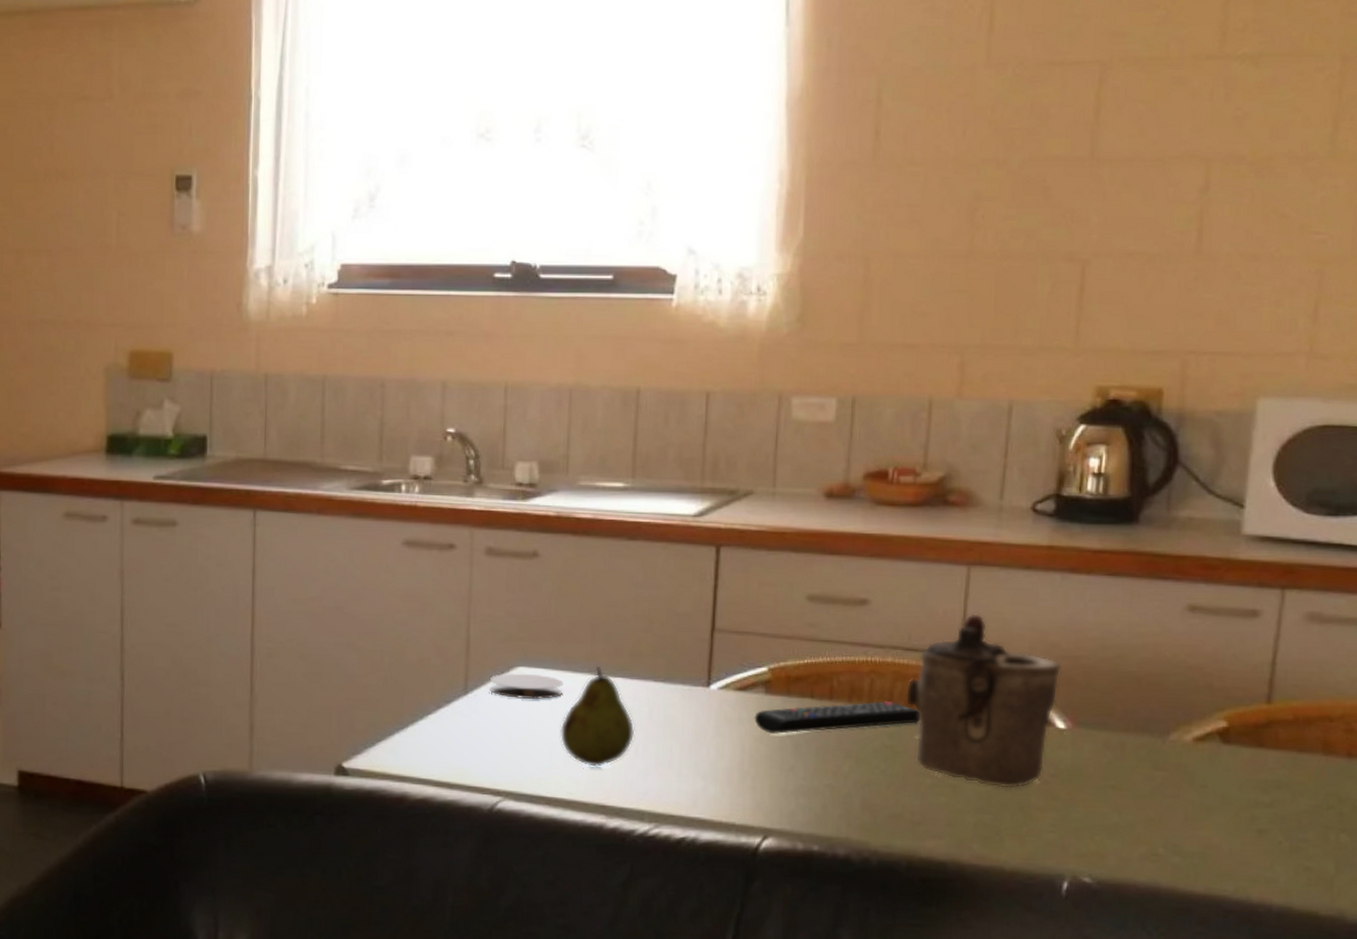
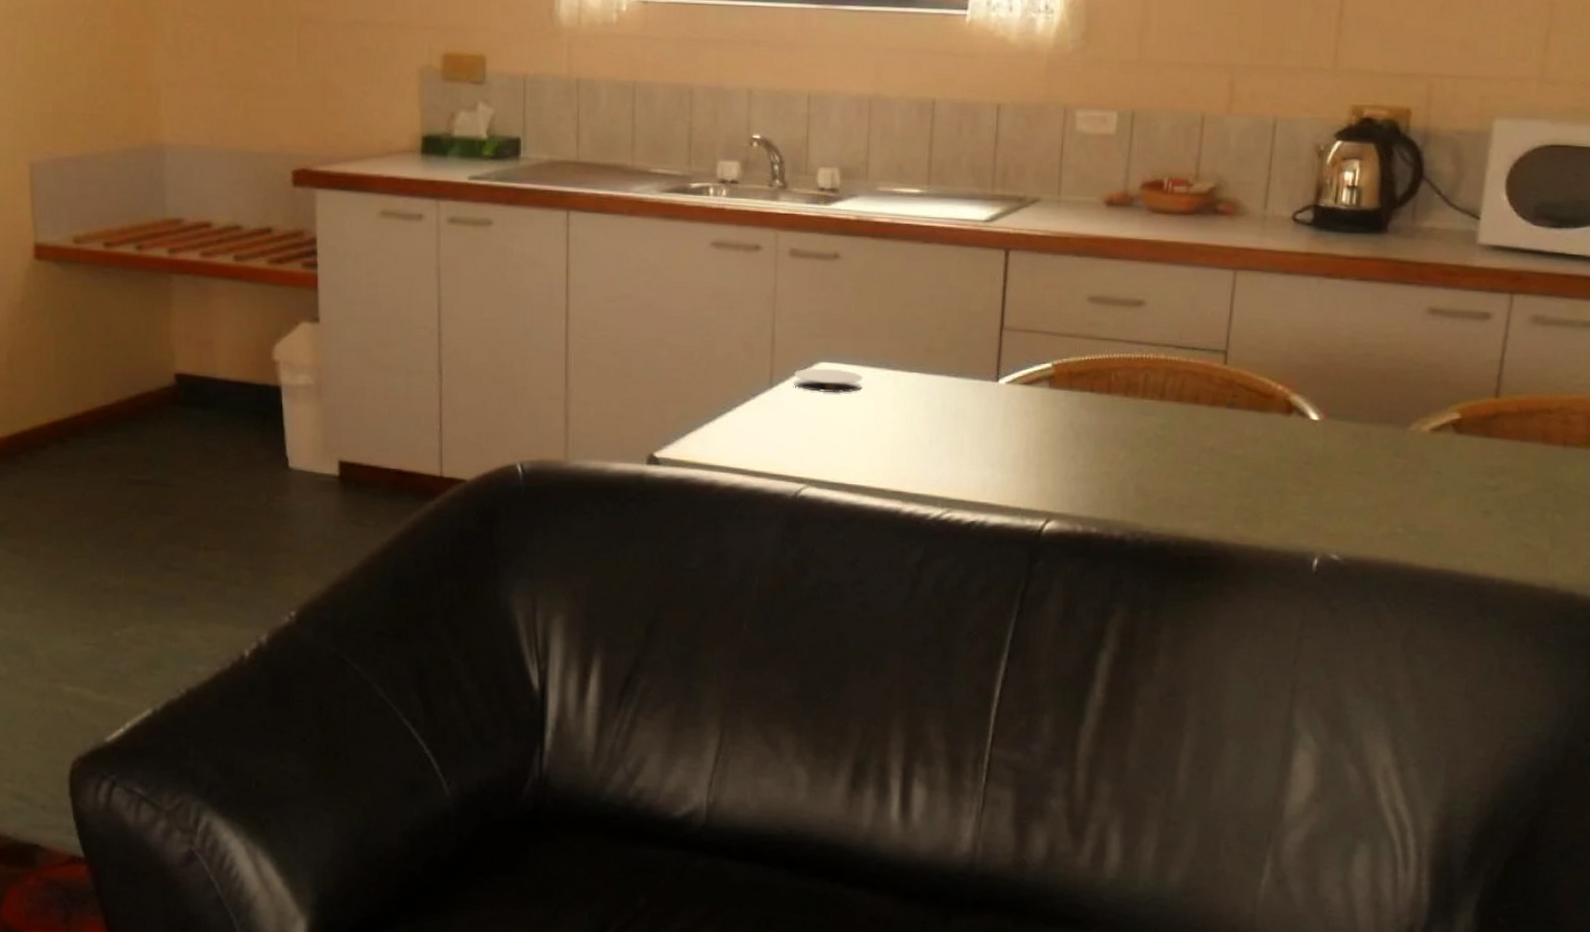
fruit: present [560,667,635,768] -> none [859,362,929,457]
remote control: present [754,700,920,734] -> none [1039,394,1189,425]
teapot: present [905,613,1062,789] -> none [1176,314,1316,475]

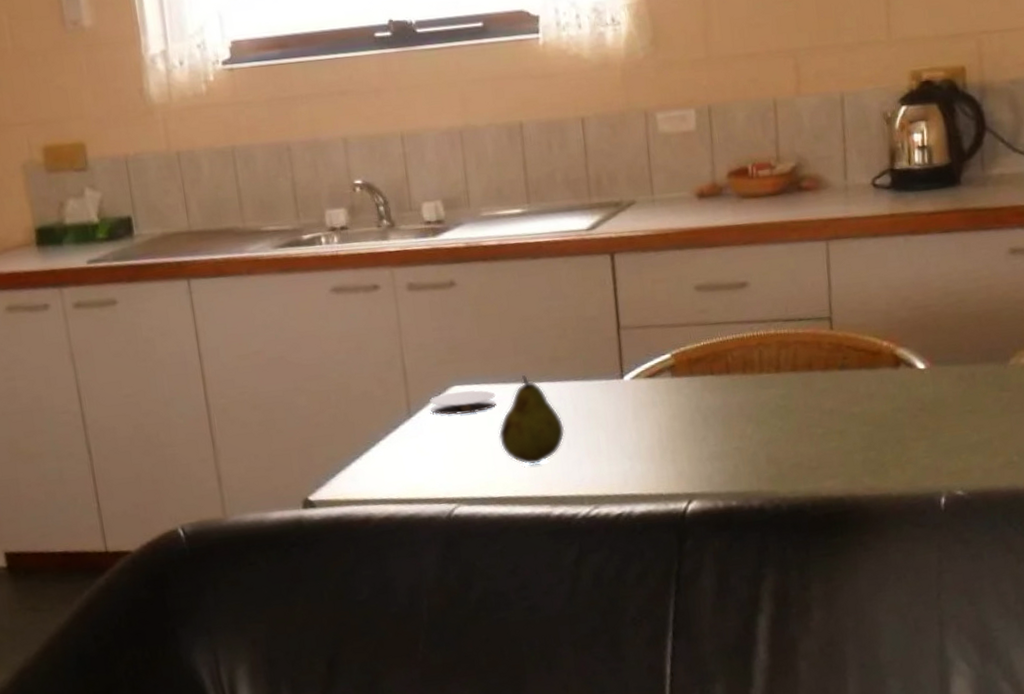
fruit: none [859,362,929,457] -> present [498,375,565,466]

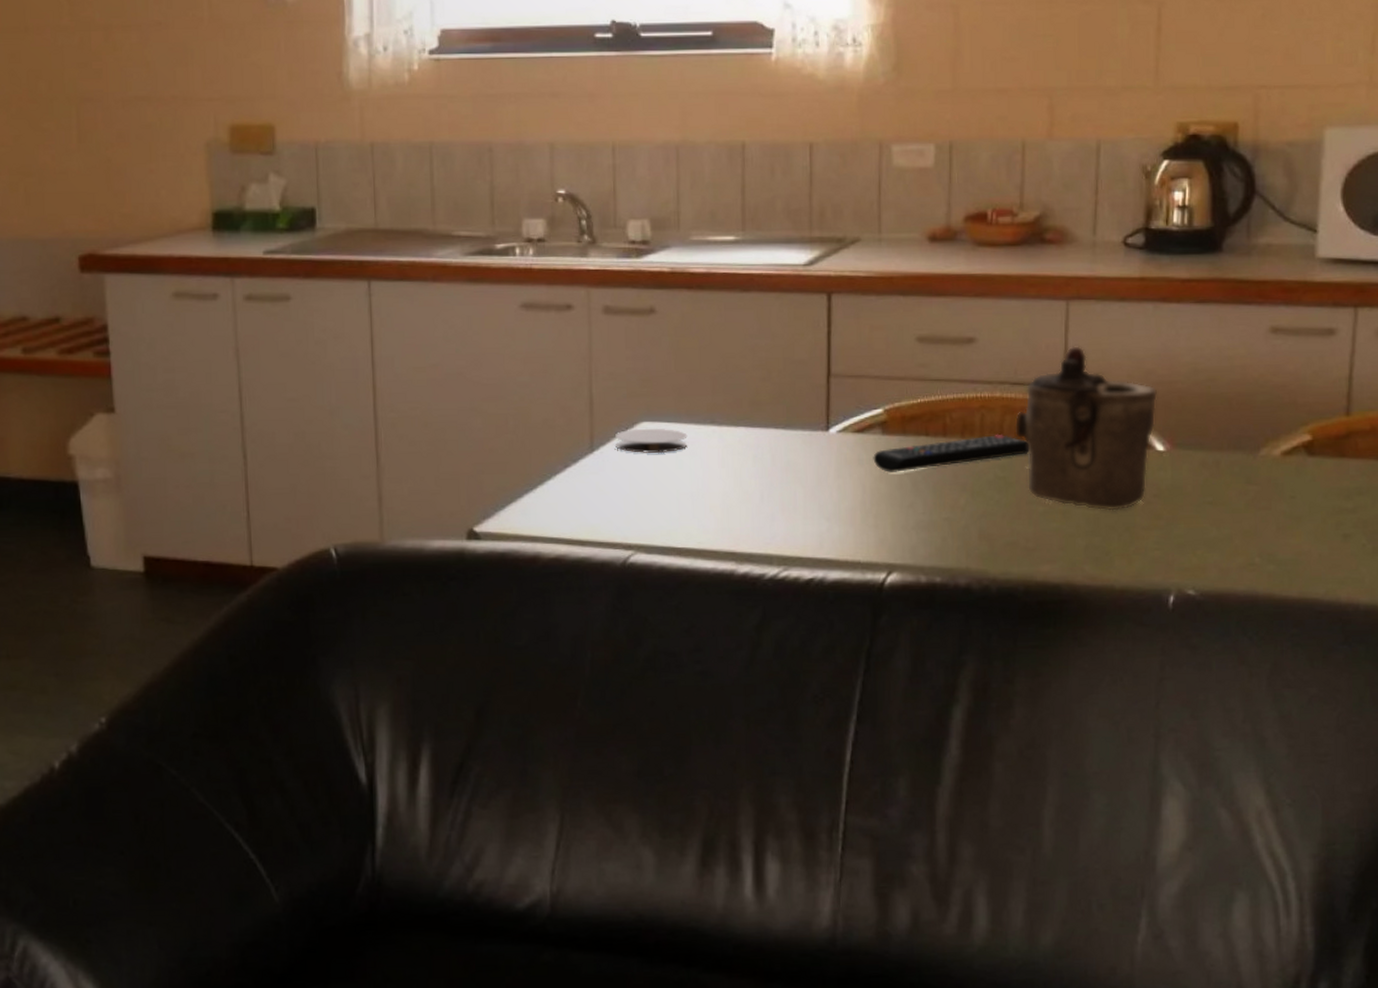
fruit: present [498,375,565,466] -> none [686,417,760,517]
remote control: none [665,367,805,411] -> present [873,434,1030,472]
teapot: none [789,281,915,428] -> present [1014,346,1158,511]

